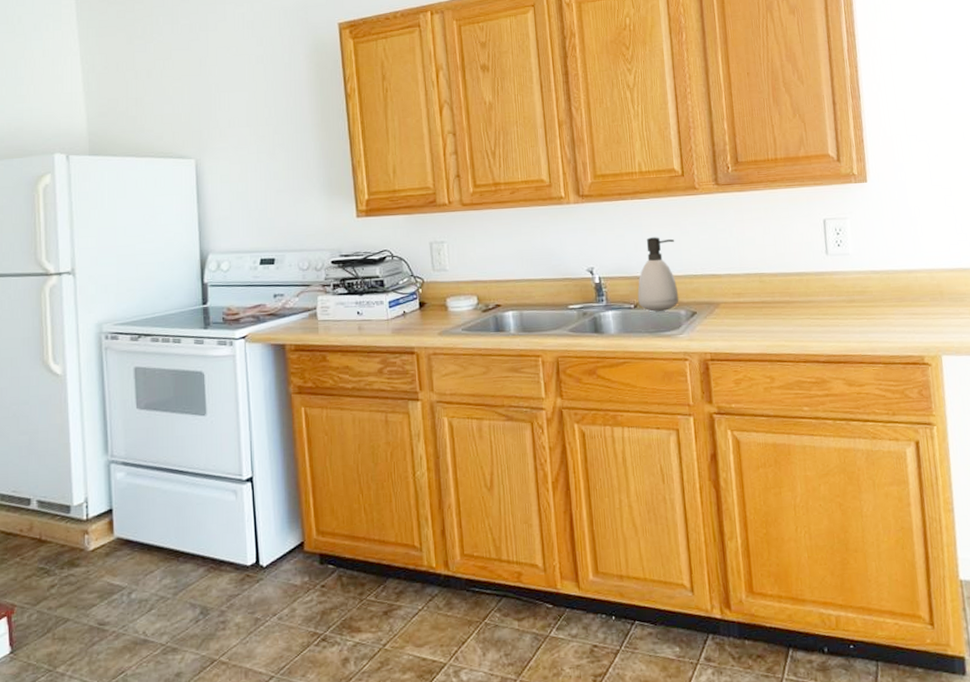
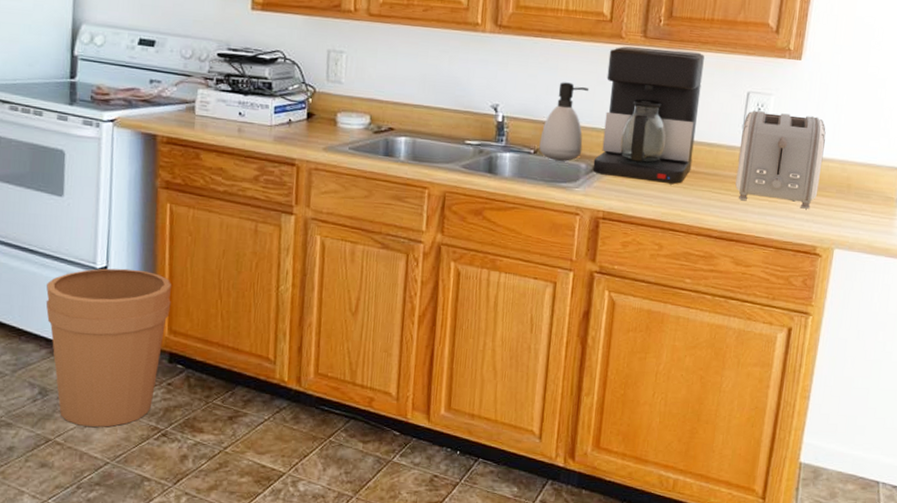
bucket: none [199,475,316,642] -> present [46,268,172,428]
coffee maker: none [687,191,786,319] -> present [592,46,705,185]
toaster: none [826,232,913,322] -> present [735,110,826,209]

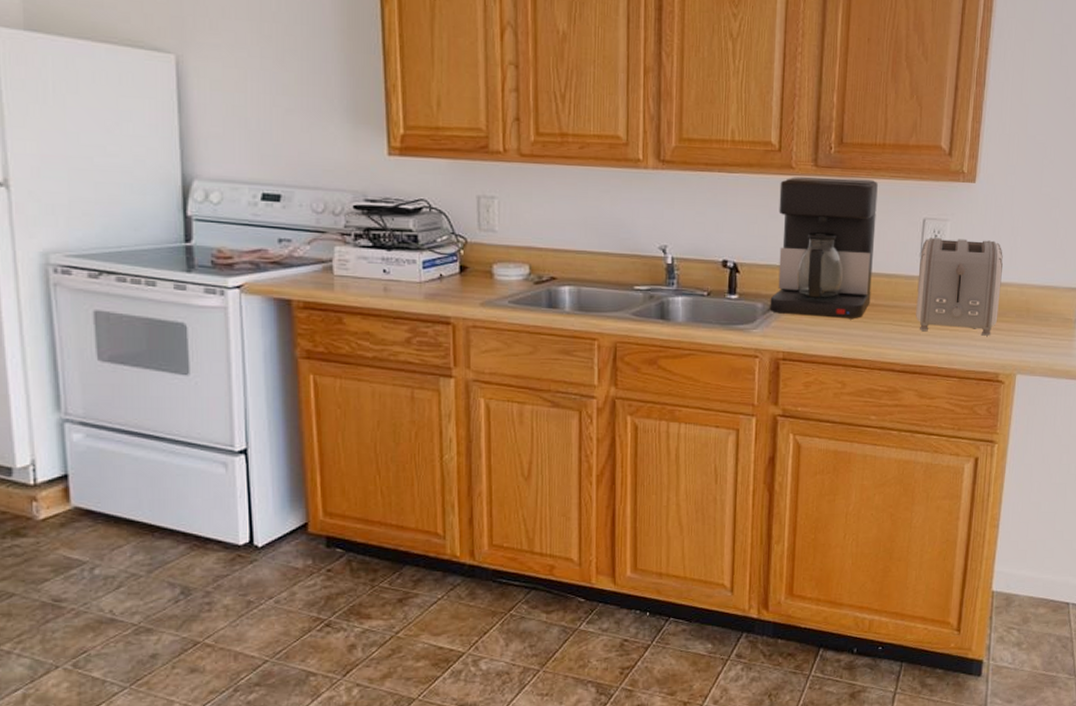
bucket: present [46,268,172,428] -> none [179,449,323,625]
soap dispenser: present [539,82,590,161] -> none [712,218,762,302]

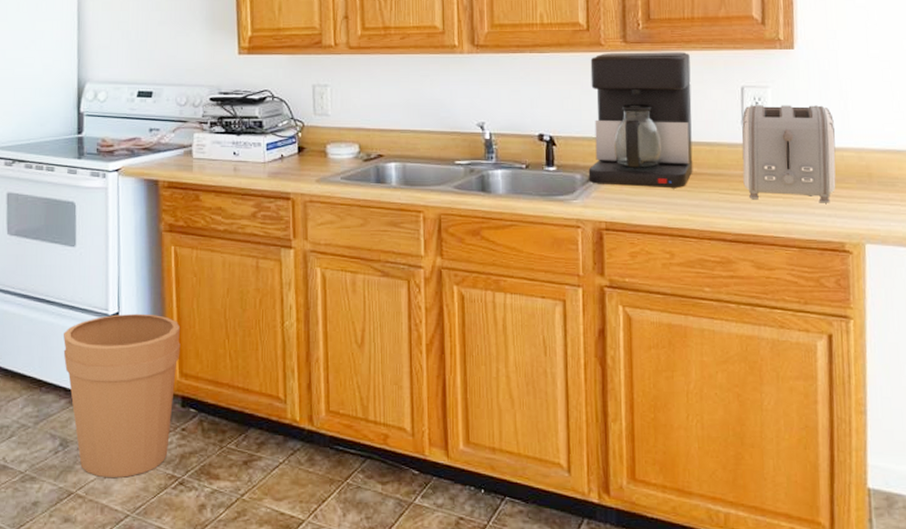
bucket: none [179,449,323,625] -> present [63,313,181,479]

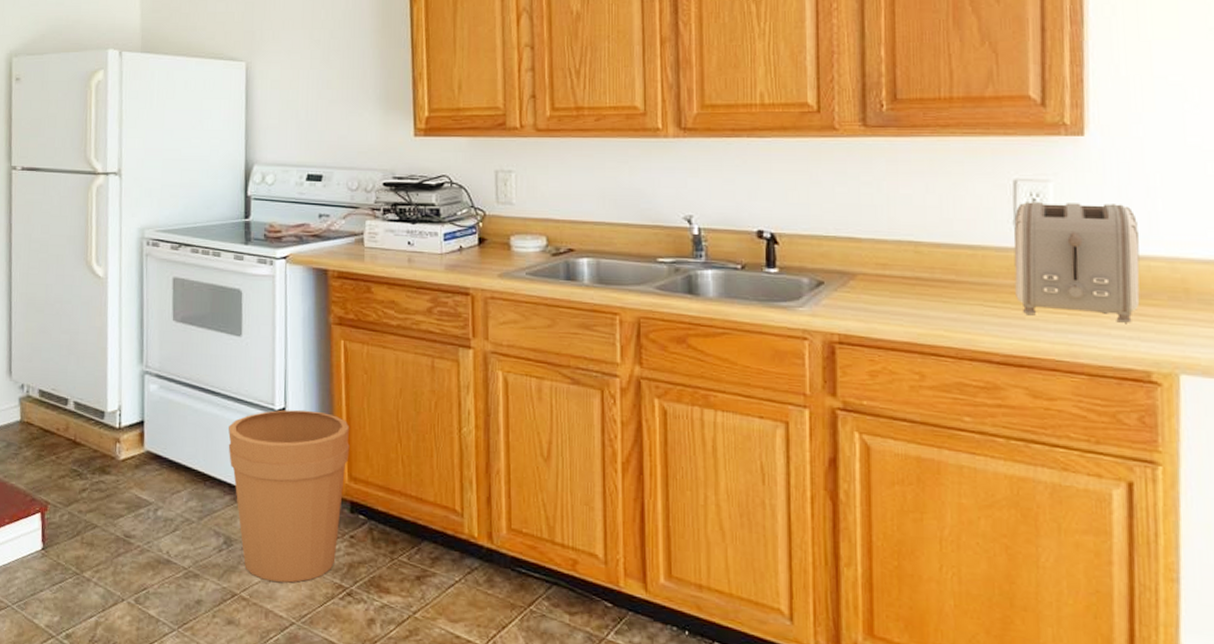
coffee maker: present [588,52,693,189] -> none [818,137,950,299]

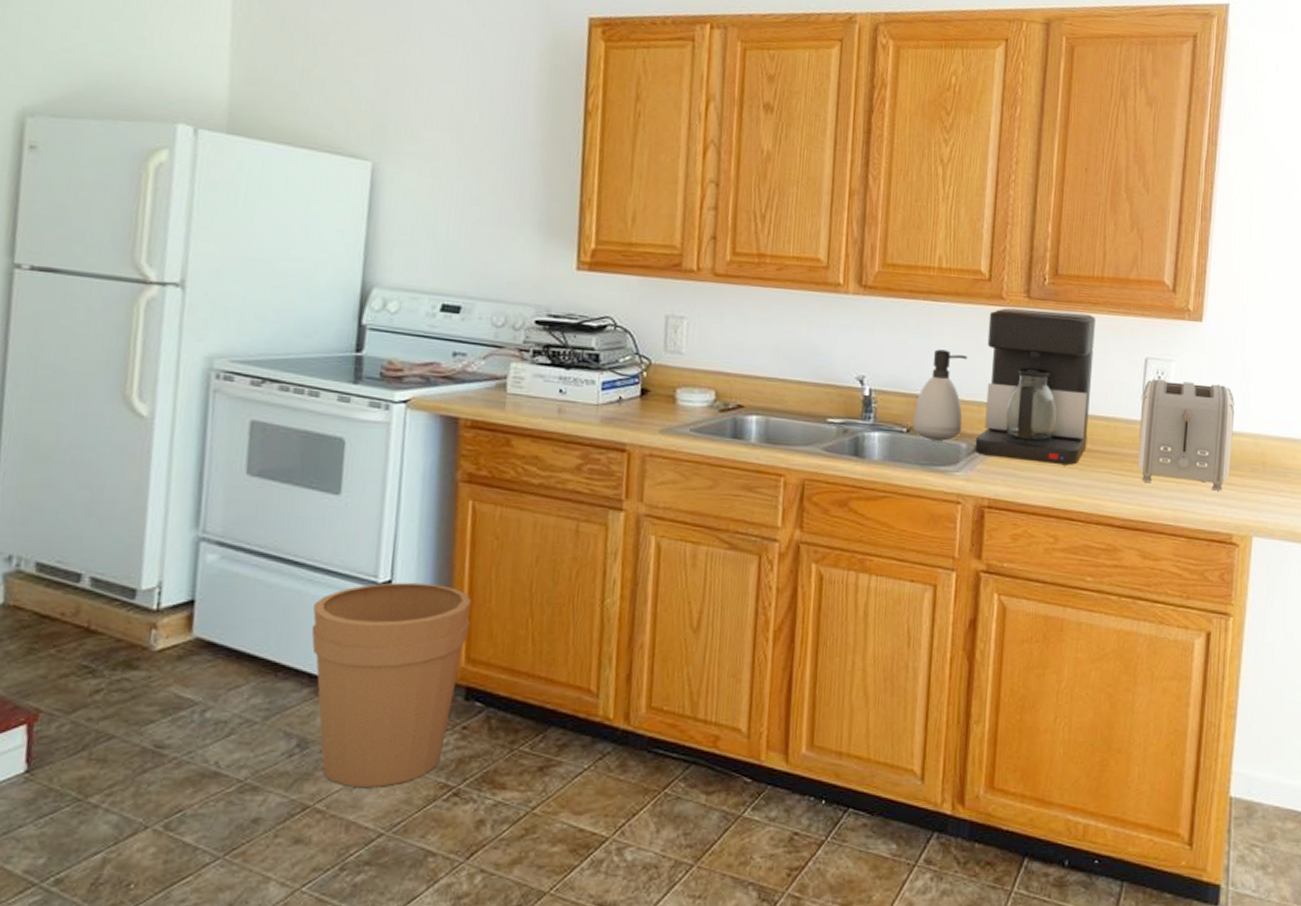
soap dispenser: none [747,185,802,276] -> present [912,349,968,441]
coffee maker: none [818,137,950,299] -> present [975,308,1096,466]

